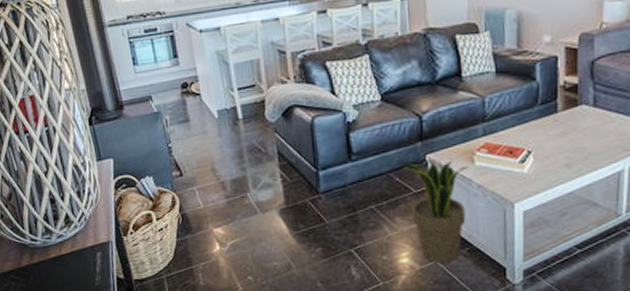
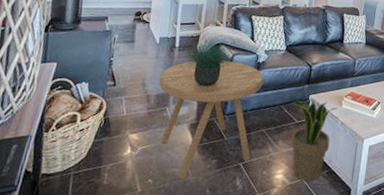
side table: none [230,125,364,274] -> present [158,60,264,180]
potted plant: none [252,97,313,163] -> present [185,35,232,87]

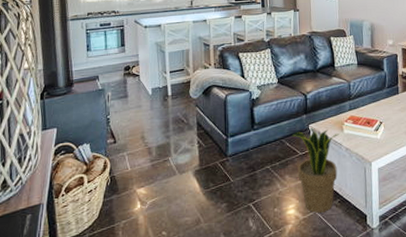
side table: present [158,60,264,180] -> none [158,101,260,228]
potted plant: present [185,35,232,87] -> none [179,79,226,131]

